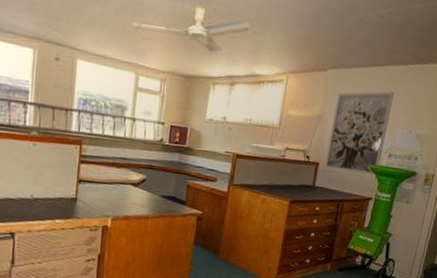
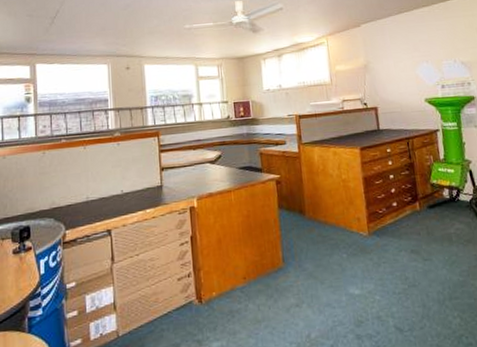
wall art: present [324,91,394,176] -> none [376,31,436,111]

